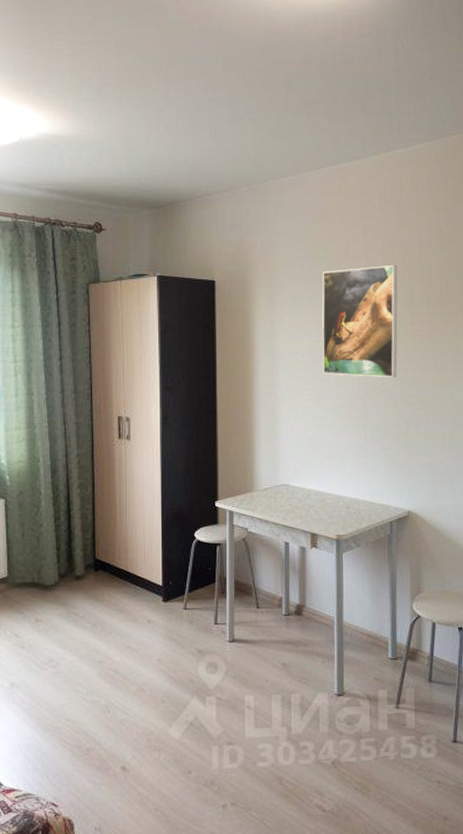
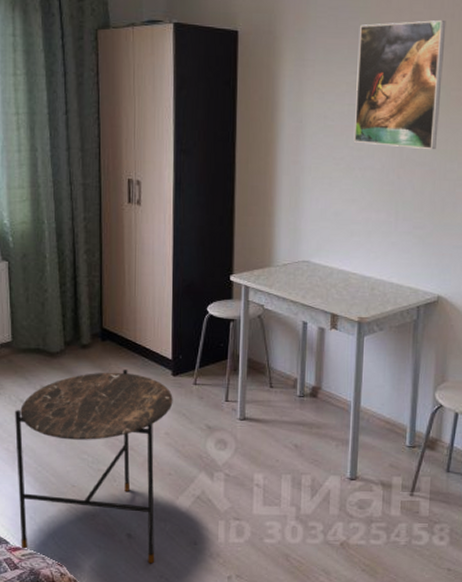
side table: none [10,598,164,797] -> present [15,370,173,564]

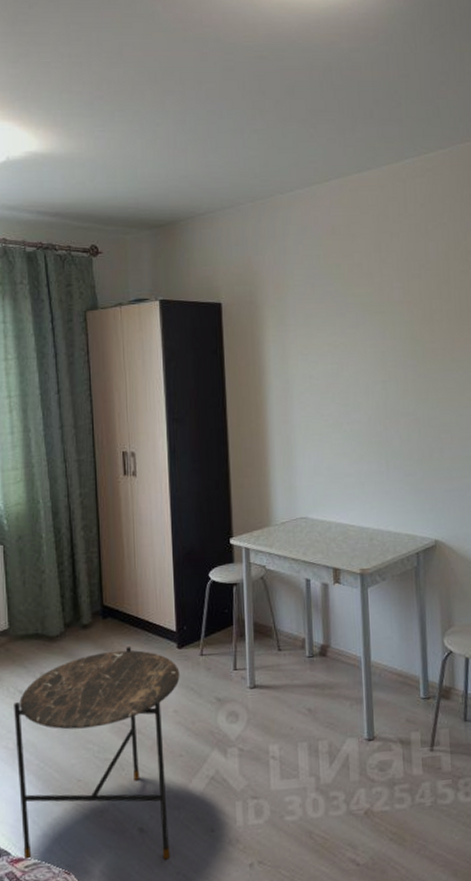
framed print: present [354,19,446,150] -> none [335,280,418,400]

